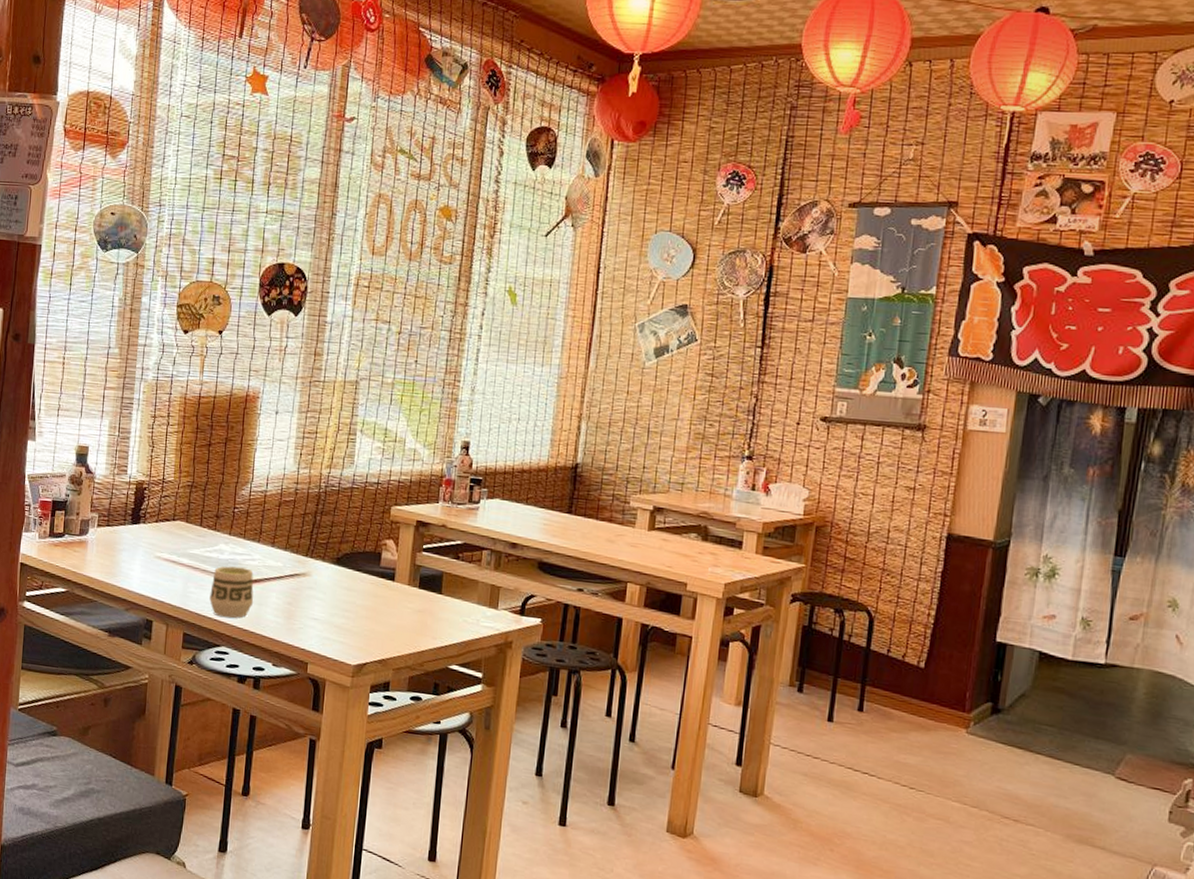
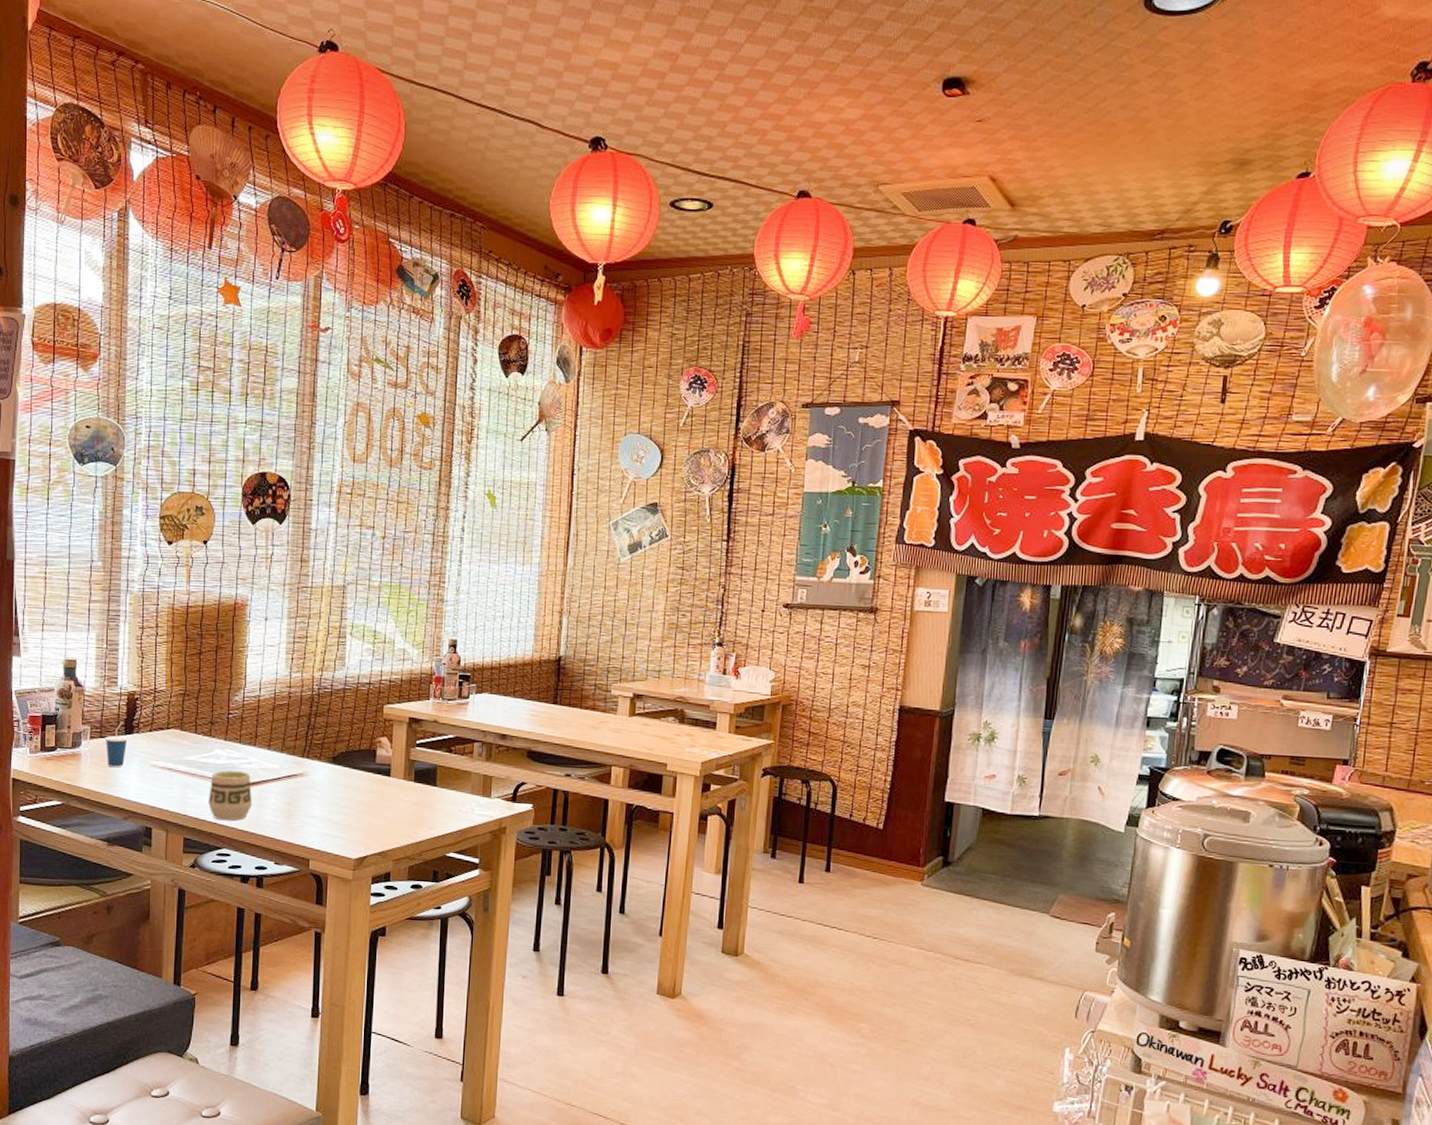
cup: none [111,511,134,558] -> present [105,722,128,768]

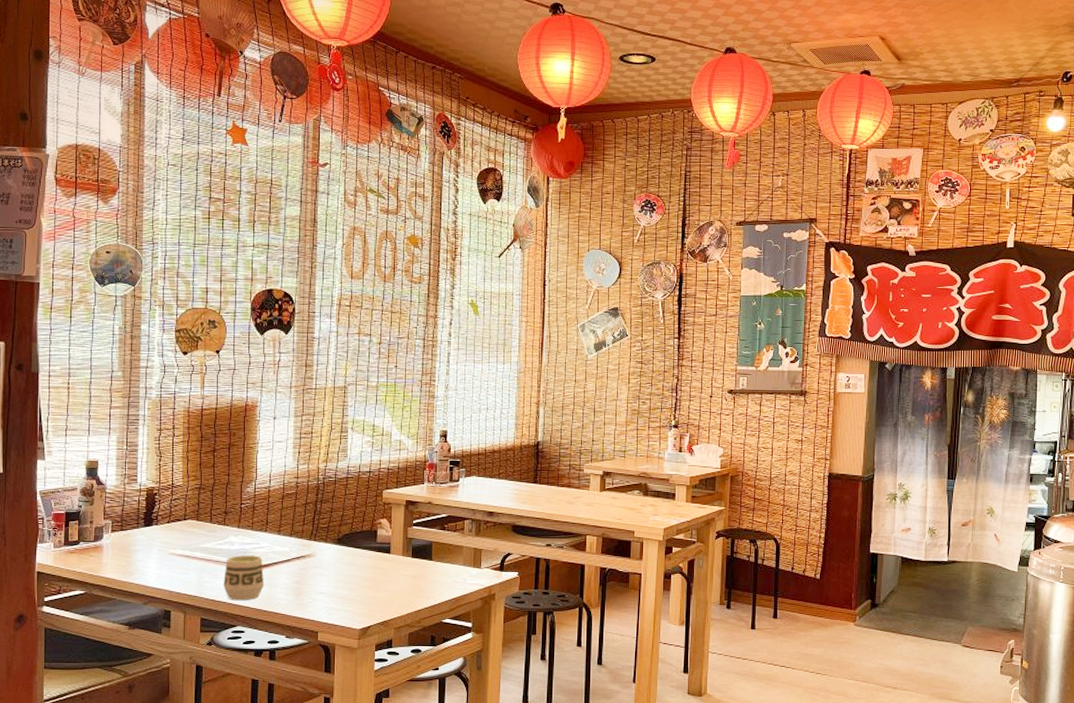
cup: present [105,722,128,768] -> none [125,515,147,557]

